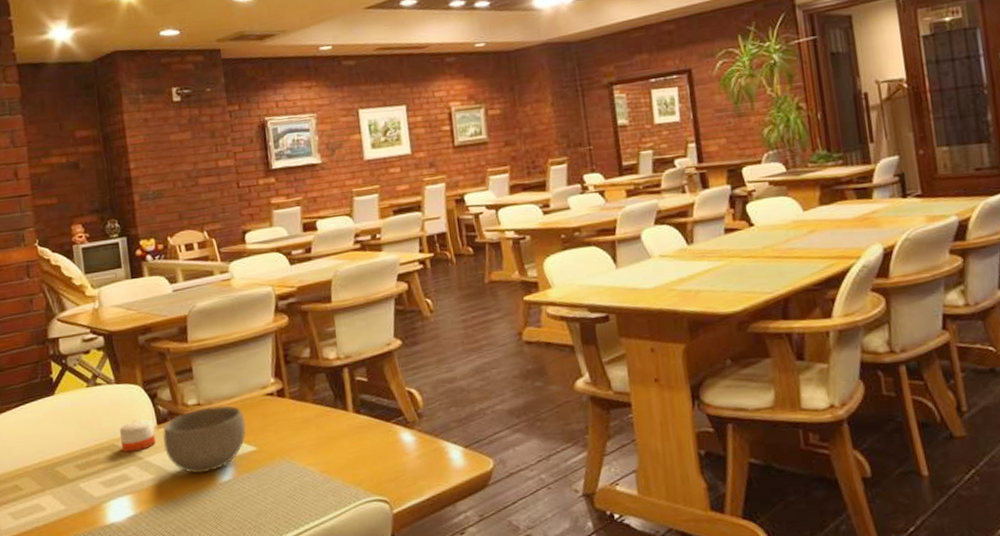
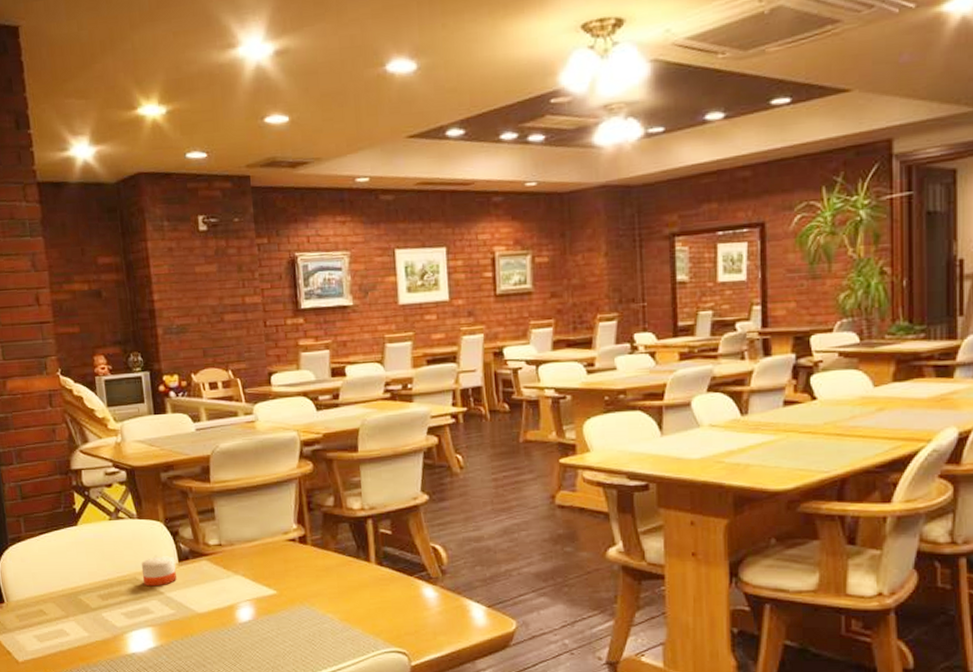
bowl: present [162,405,246,473] -> none [183,547,267,611]

